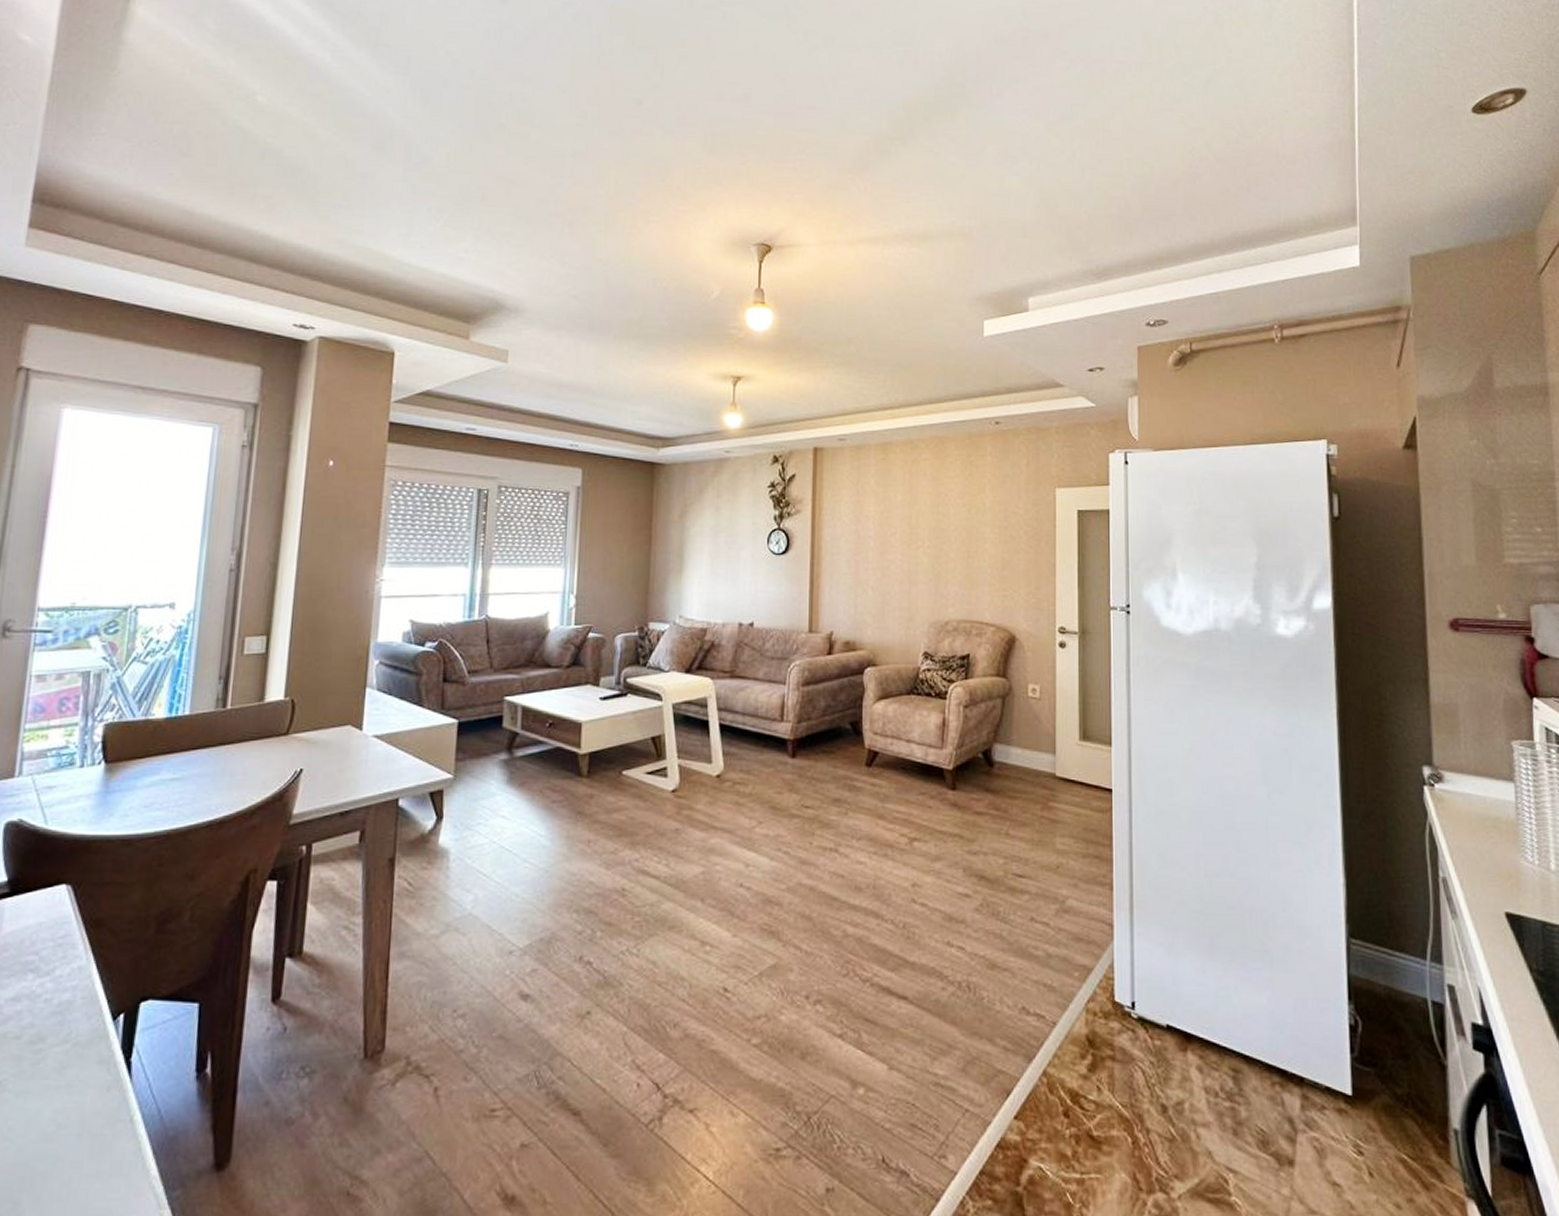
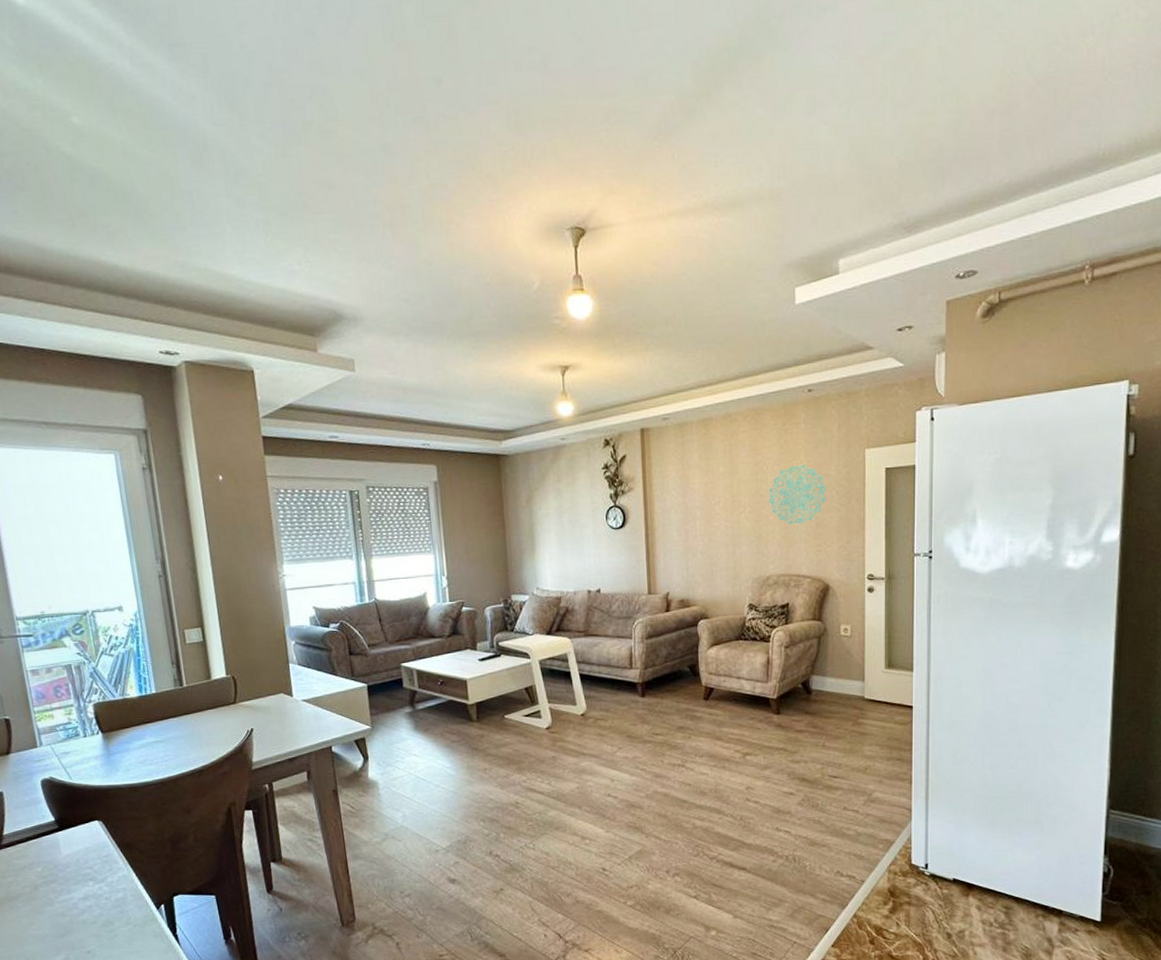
wall decoration: none [950,499,1014,565] -> present [768,465,827,525]

